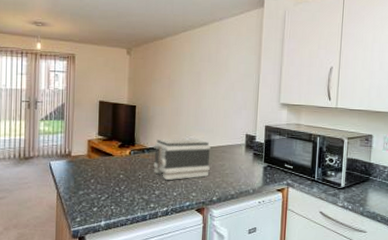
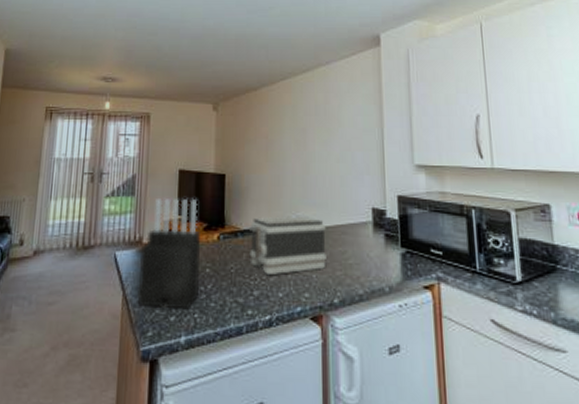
knife block: none [68,123,116,203] -> present [137,198,200,310]

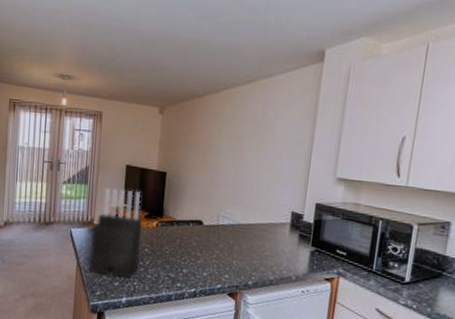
toaster: present [248,215,326,276] -> none [182,211,249,259]

